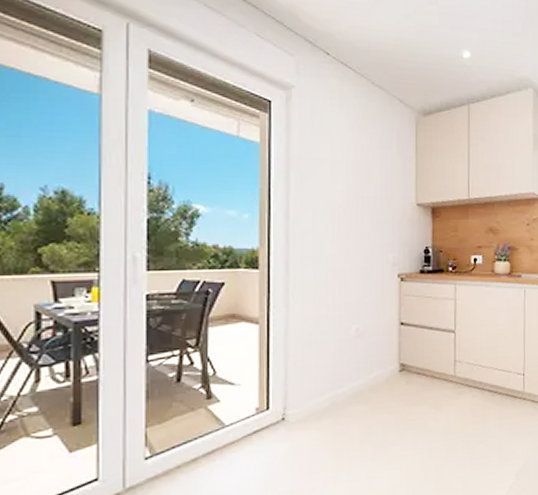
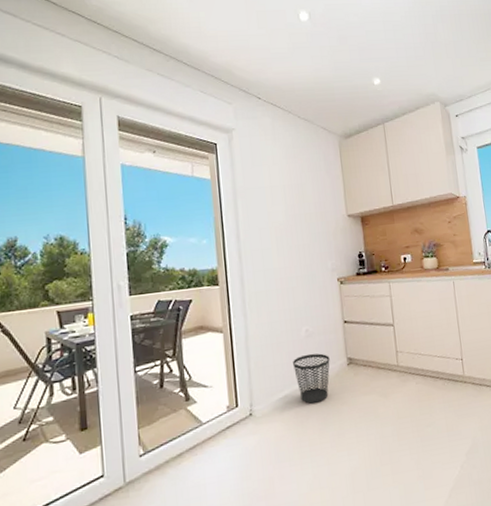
wastebasket: none [338,355,380,412] -> present [293,353,330,404]

